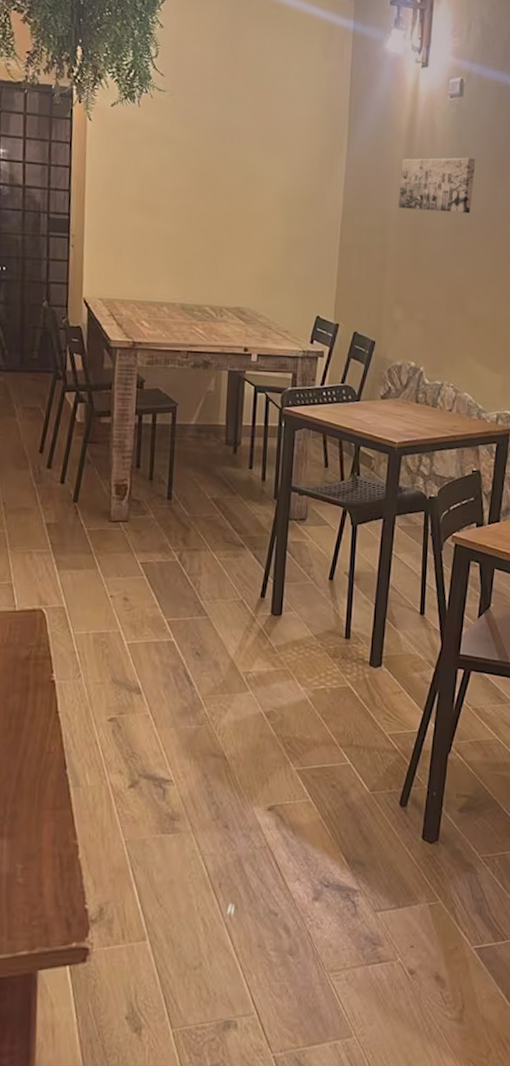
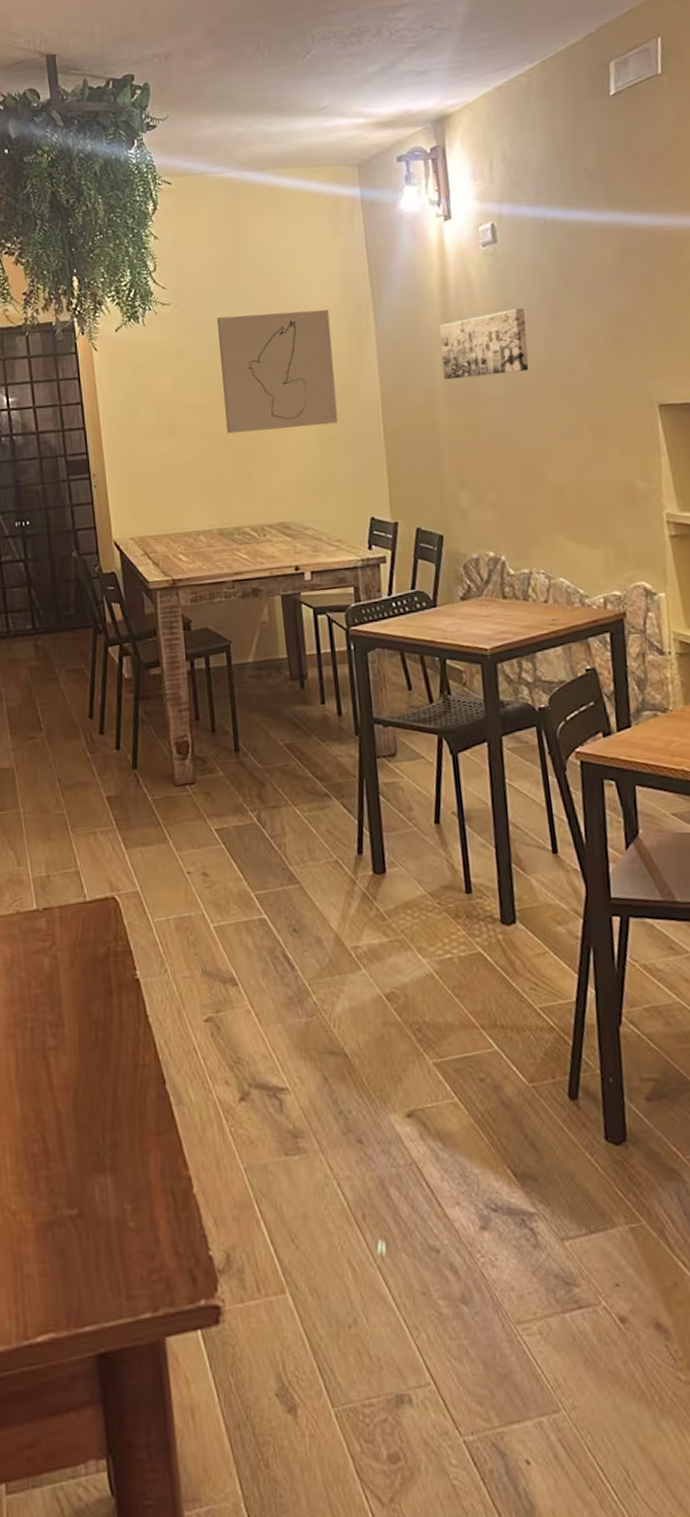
wall art: none [202,113,309,229] -> present [216,309,338,434]

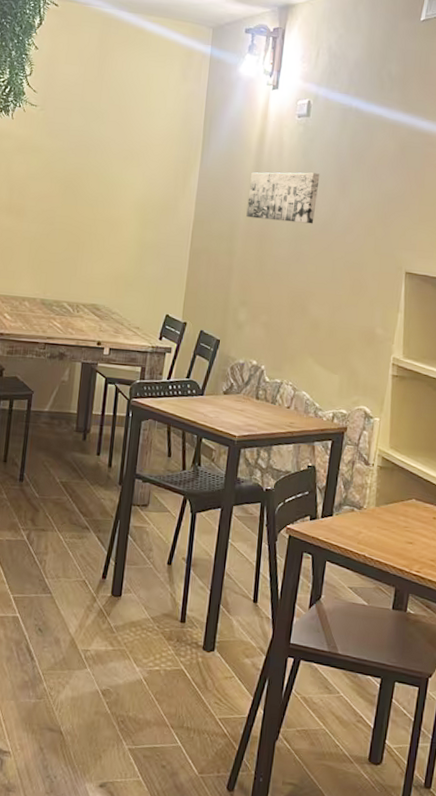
wall art: present [216,309,338,434] -> none [64,126,166,234]

